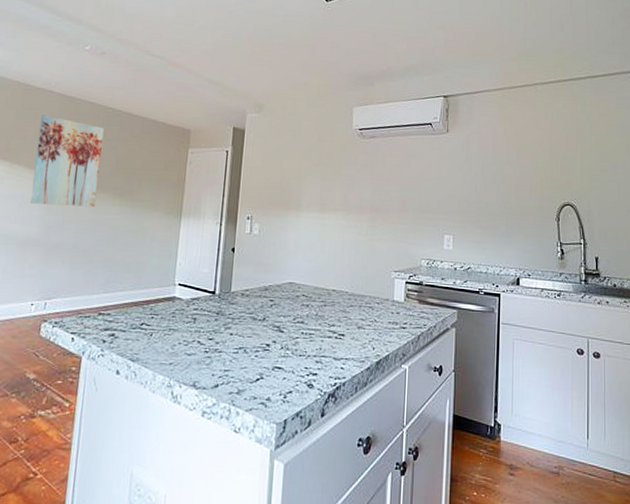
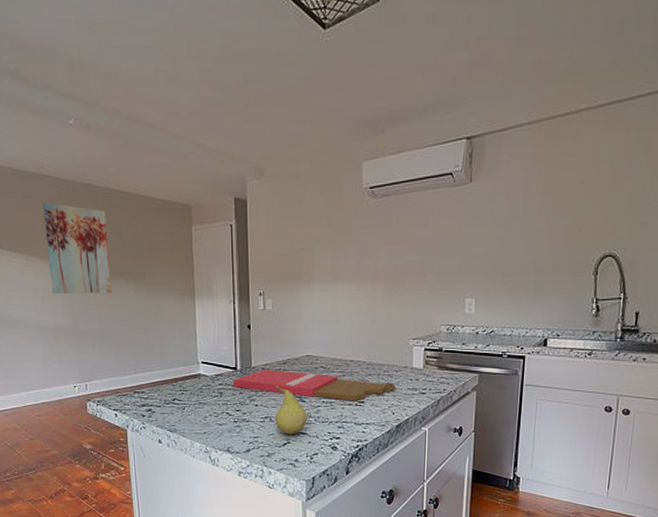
cutting board: none [209,295,377,334] -> present [233,370,396,401]
fruit: none [249,313,285,369] -> present [275,386,307,434]

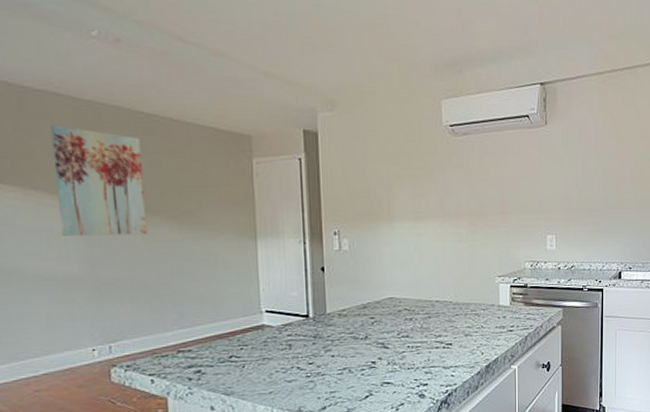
cutting board: present [233,370,396,401] -> none [305,315,484,344]
fruit: present [275,386,307,434] -> none [355,333,392,386]

